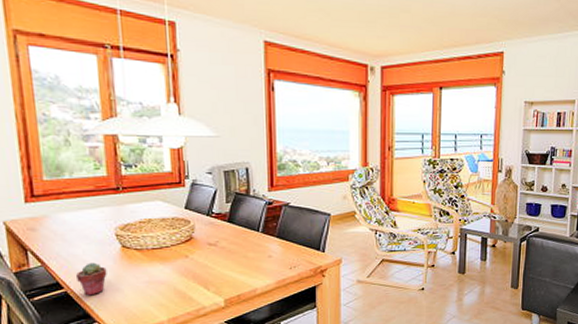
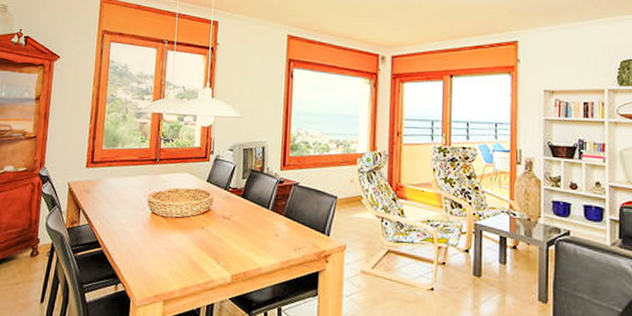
potted succulent: present [75,262,107,296] -> none [111,225,137,257]

